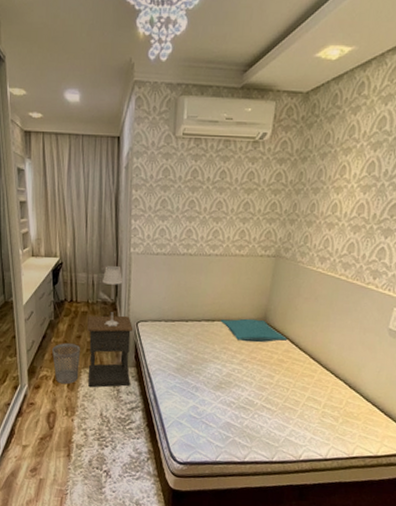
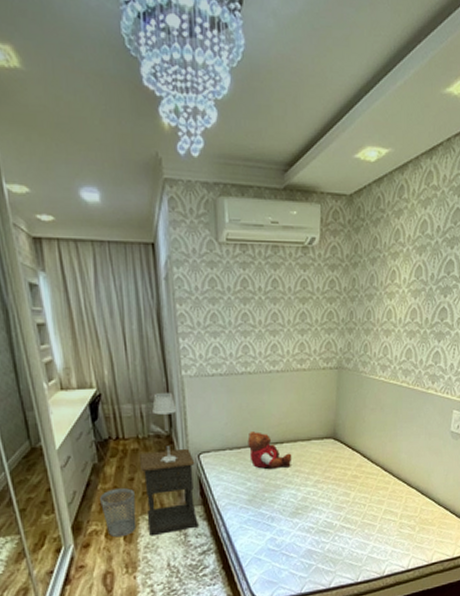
teddy bear: none [181,308,222,344] -> present [247,432,292,470]
pillow: present [220,318,288,343] -> none [289,436,359,462]

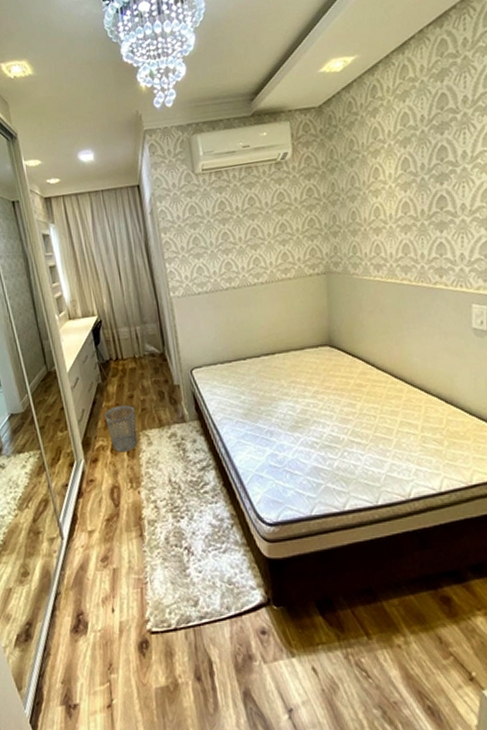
nightstand: present [140,448,199,536] -> none [137,364,196,452]
table lamp: present [152,393,178,464] -> none [146,314,172,381]
teddy bear: present [247,432,292,470] -> none [237,344,286,382]

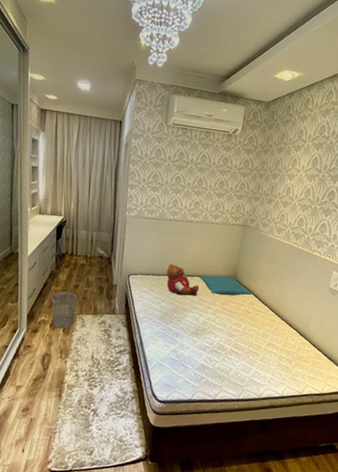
teddy bear: none [237,344,286,382] -> present [166,264,200,296]
pillow: none [281,343,362,371] -> present [198,275,253,296]

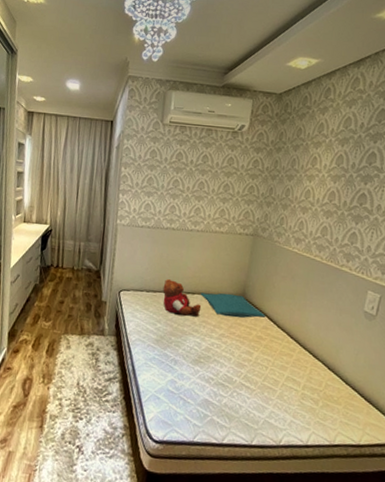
wastebasket: present [51,291,77,329] -> none [34,307,62,350]

